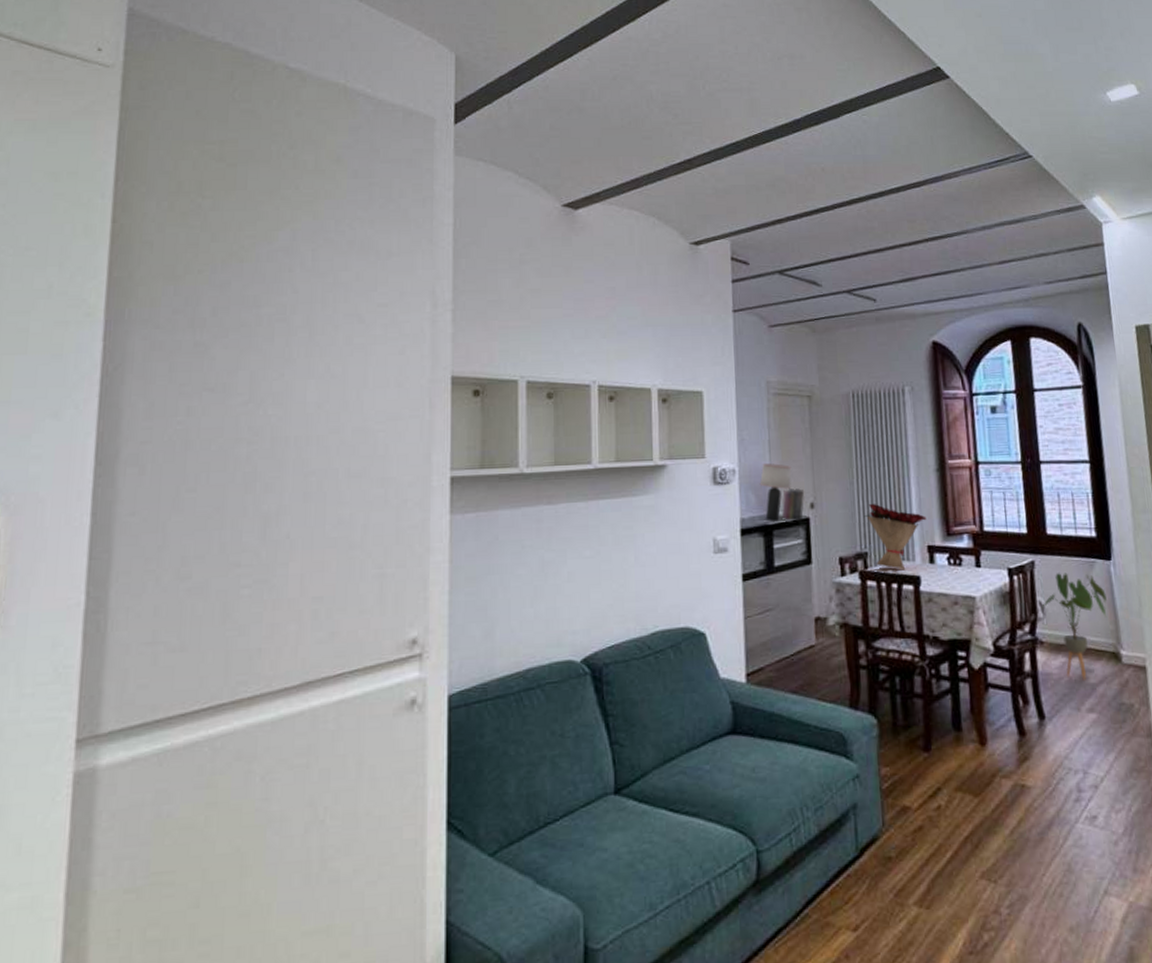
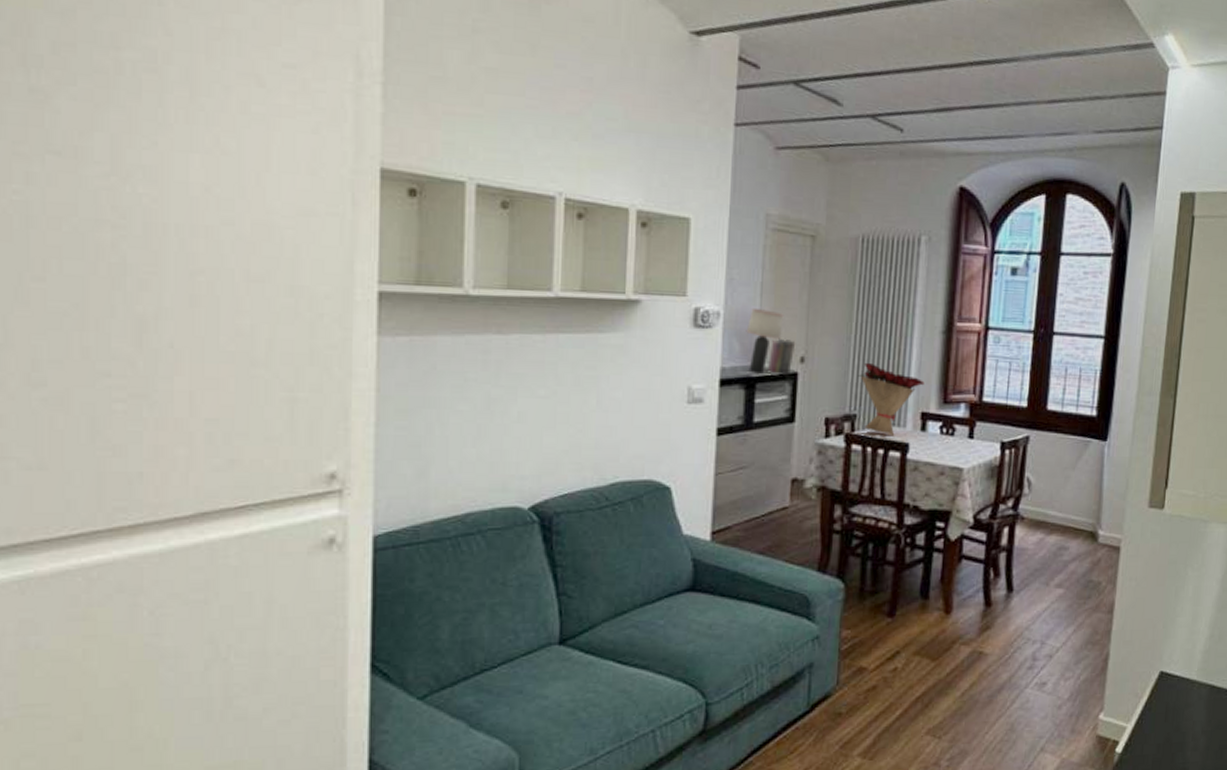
house plant: present [1042,573,1107,680] -> none [1029,450,1095,557]

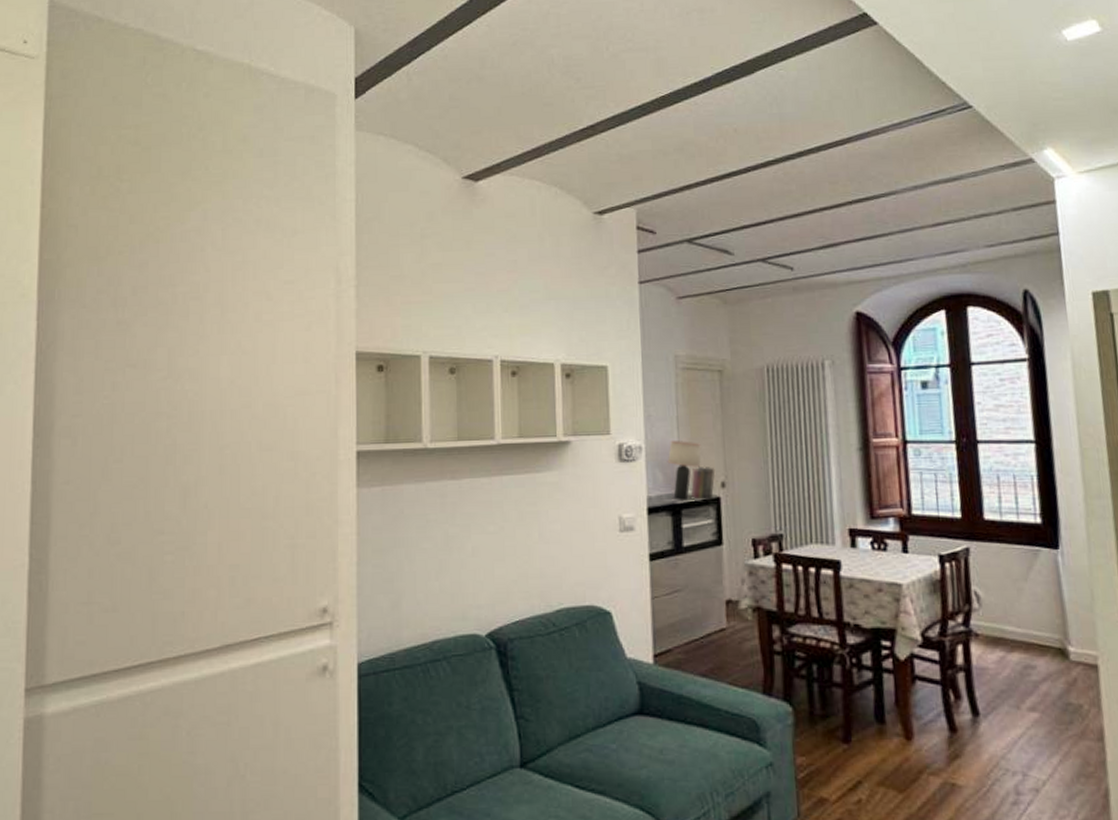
flower bouquet: present [857,362,925,436] -> none [779,483,848,554]

